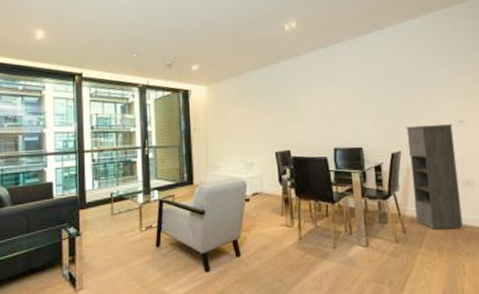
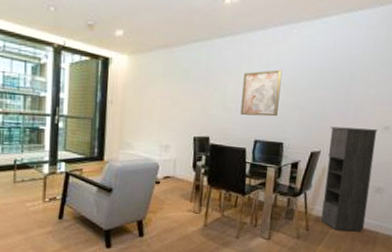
wall art: none [313,81,352,126] -> present [240,70,282,117]

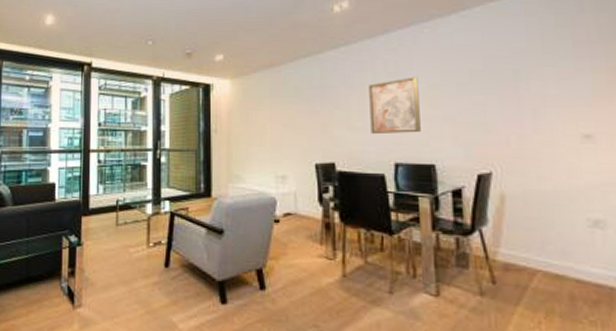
storage cabinet: present [320,126,378,232] -> none [499,140,587,287]

